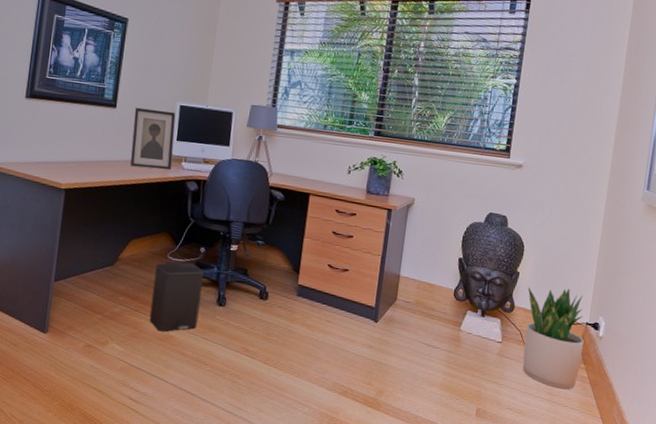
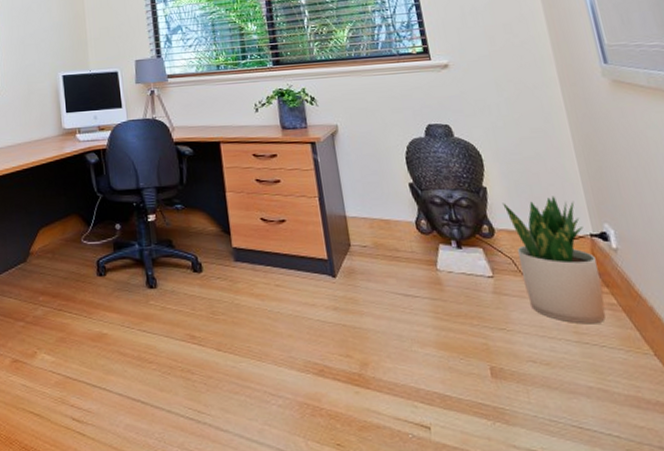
picture frame: present [130,107,176,171] -> none [17,83,67,150]
pedal bin: present [149,261,204,332] -> none [71,244,131,331]

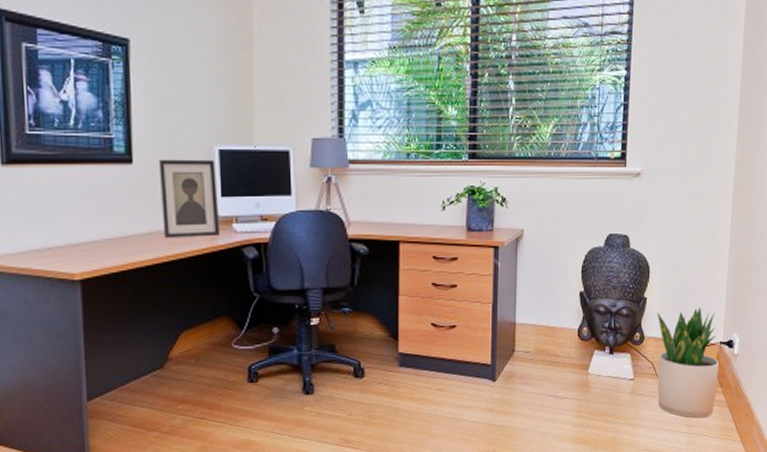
picture frame: none [17,83,67,150] -> present [158,159,221,239]

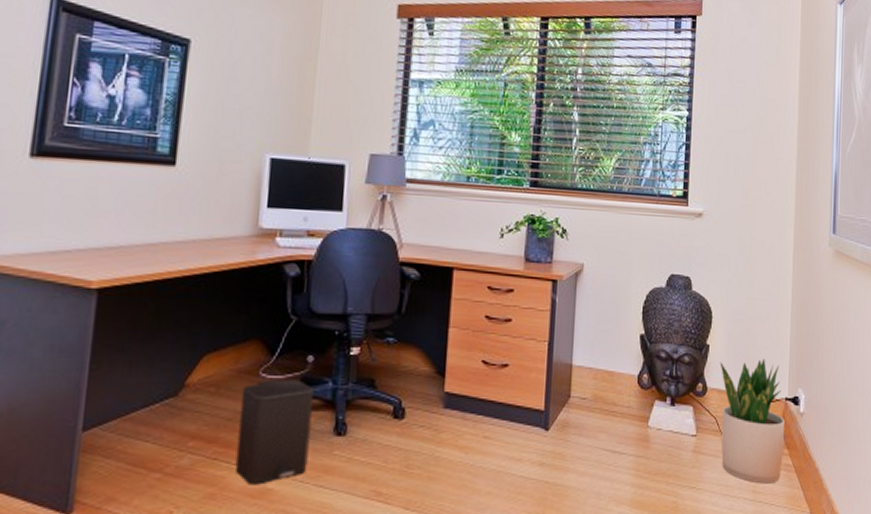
picture frame: present [158,159,221,239] -> none [199,163,265,251]
pedal bin: none [218,349,282,438] -> present [235,379,314,485]

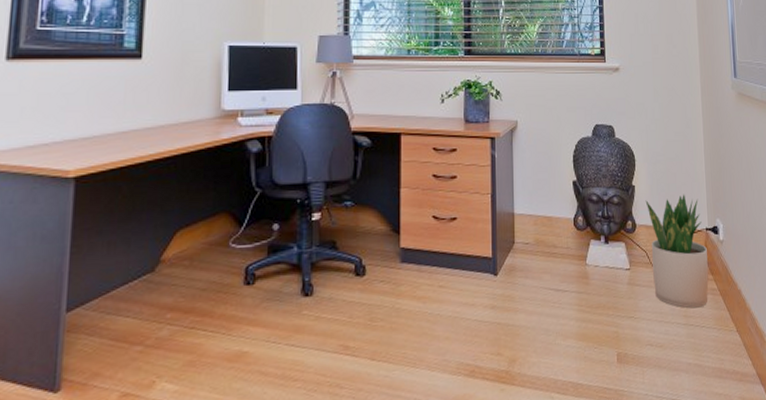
pedal bin: present [235,379,314,485] -> none [211,247,280,350]

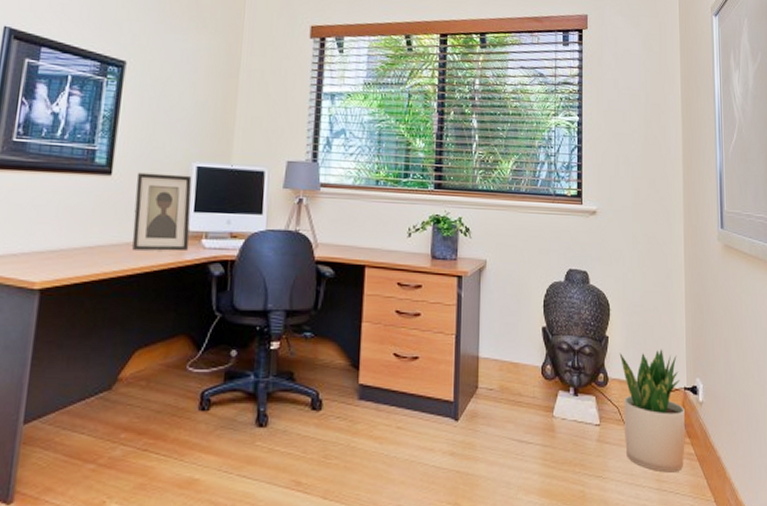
picture frame: none [166,55,225,134] -> present [132,172,192,252]

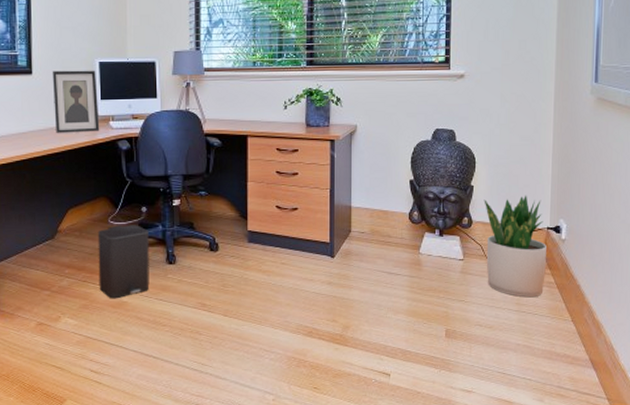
pedal bin: none [164,373,237,476] -> present [97,225,150,299]

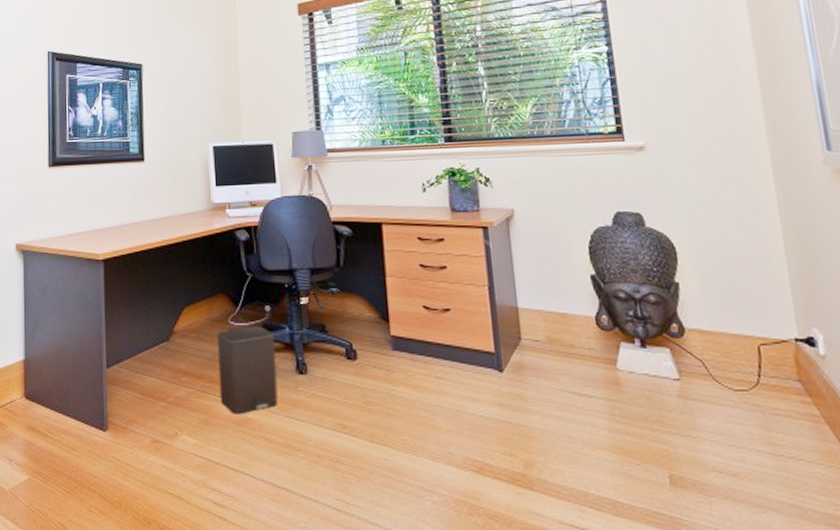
picture frame: present [52,70,100,134] -> none [164,155,216,224]
planter: present [484,195,546,298] -> none [696,295,806,436]

